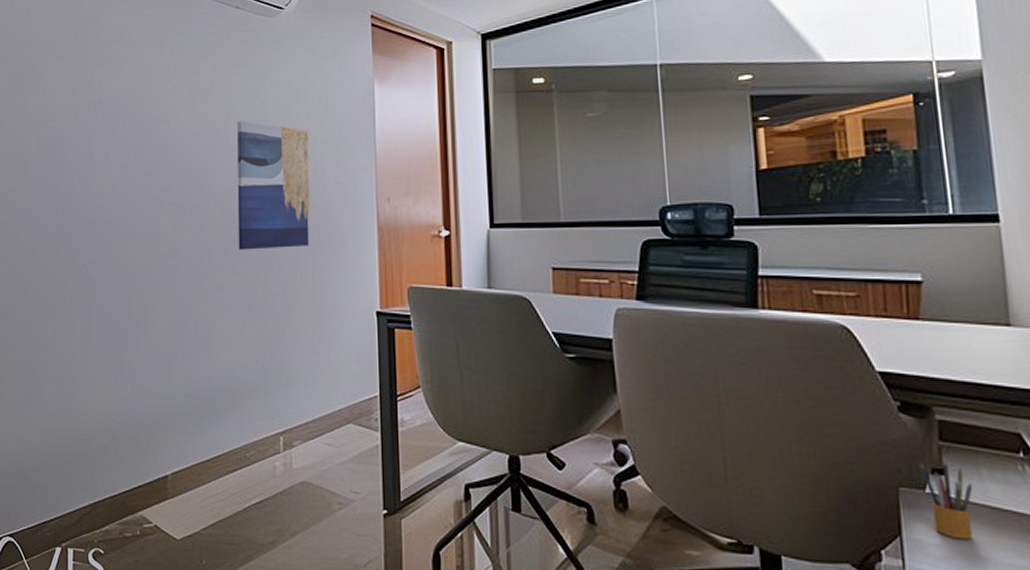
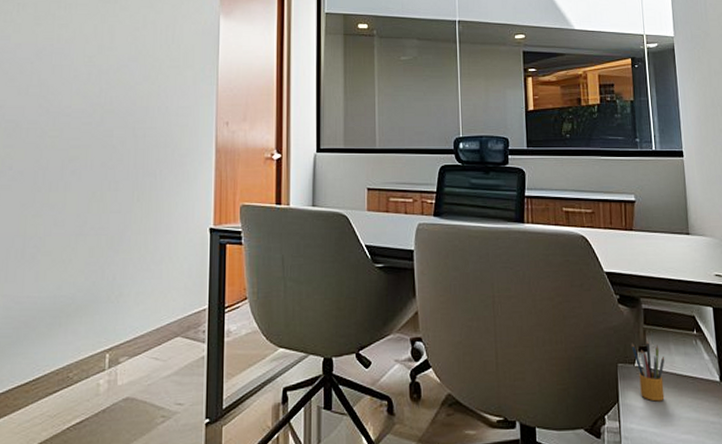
wall art: present [237,121,311,250] -> none [75,43,154,169]

